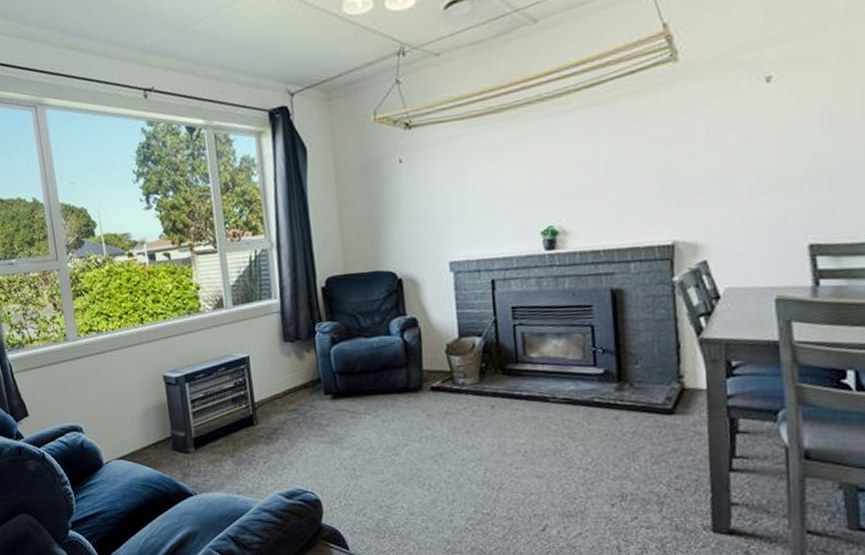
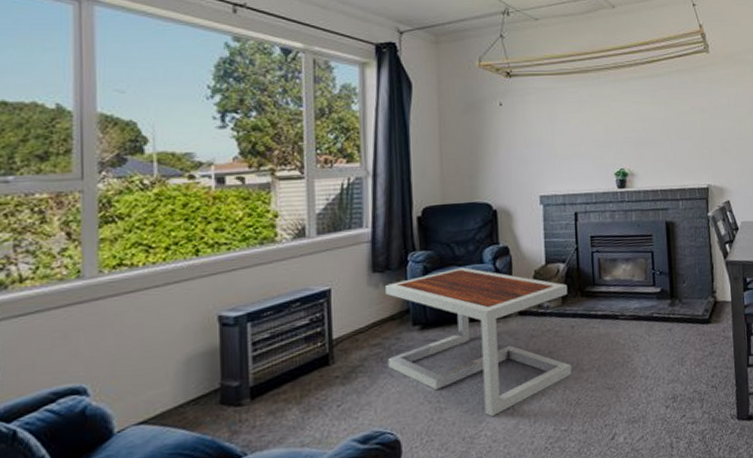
coffee table: none [296,339,494,490] -> present [384,267,573,417]

